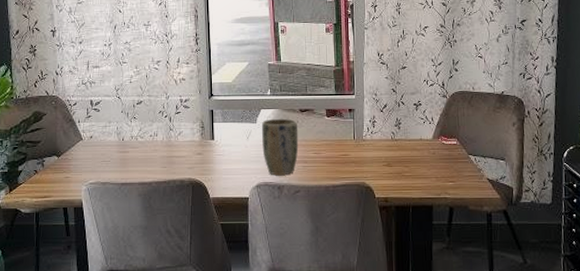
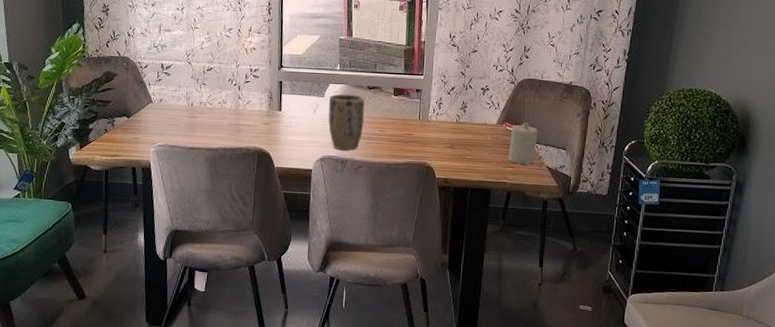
candle: none [447,135,475,178] -> present [508,122,538,165]

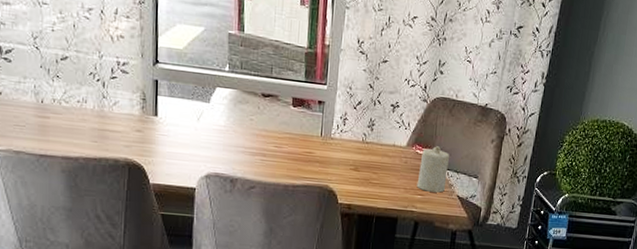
plant pot: present [328,94,365,151] -> none [215,100,259,168]

